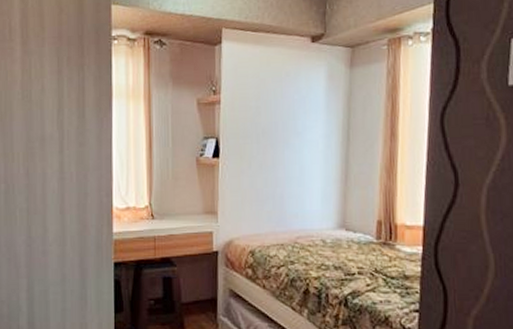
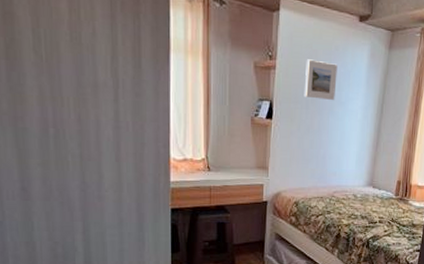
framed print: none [253,89,291,132] -> present [304,59,338,100]

